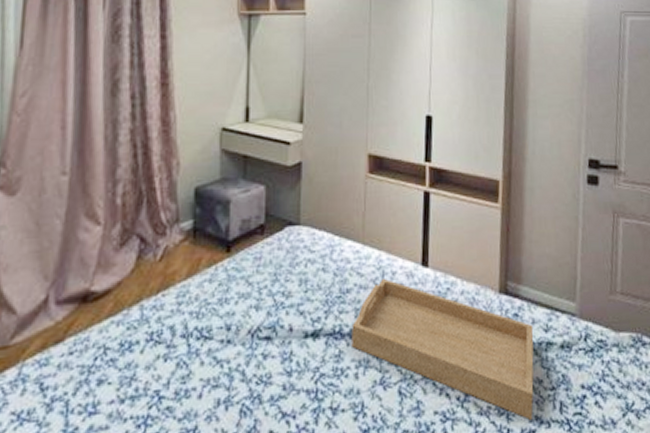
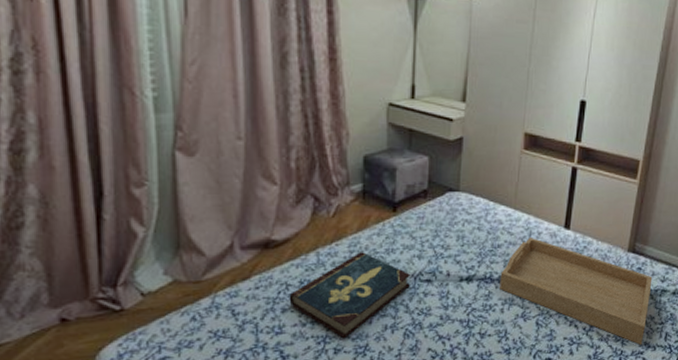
book: none [106,303,247,420] -> present [289,252,410,339]

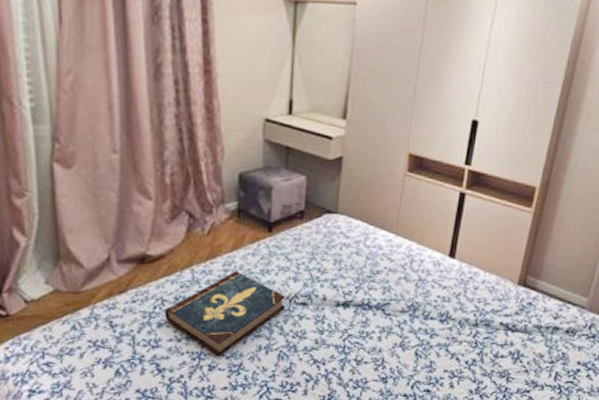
serving tray: present [500,237,653,345] -> none [378,264,544,383]

